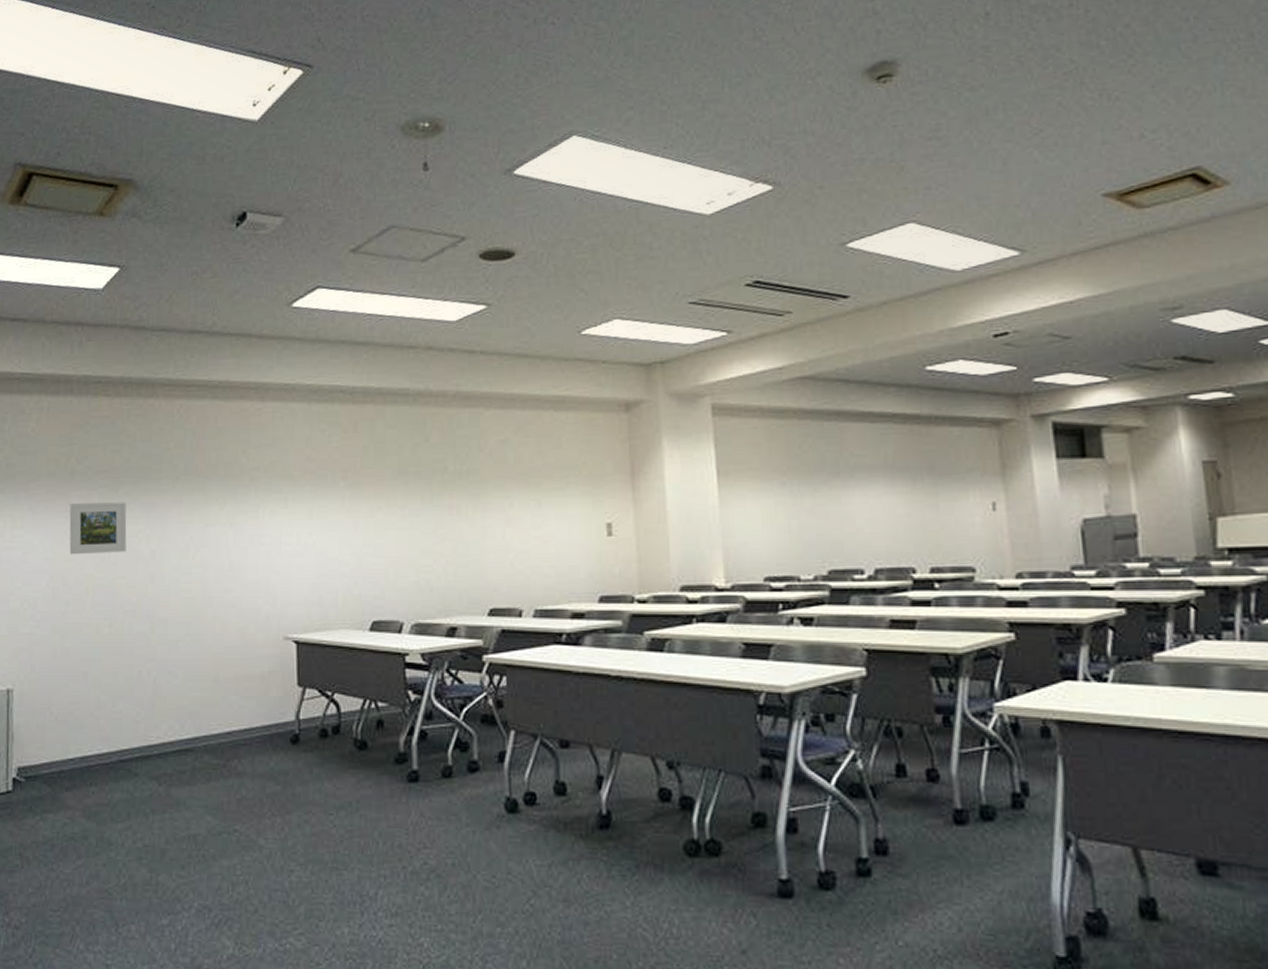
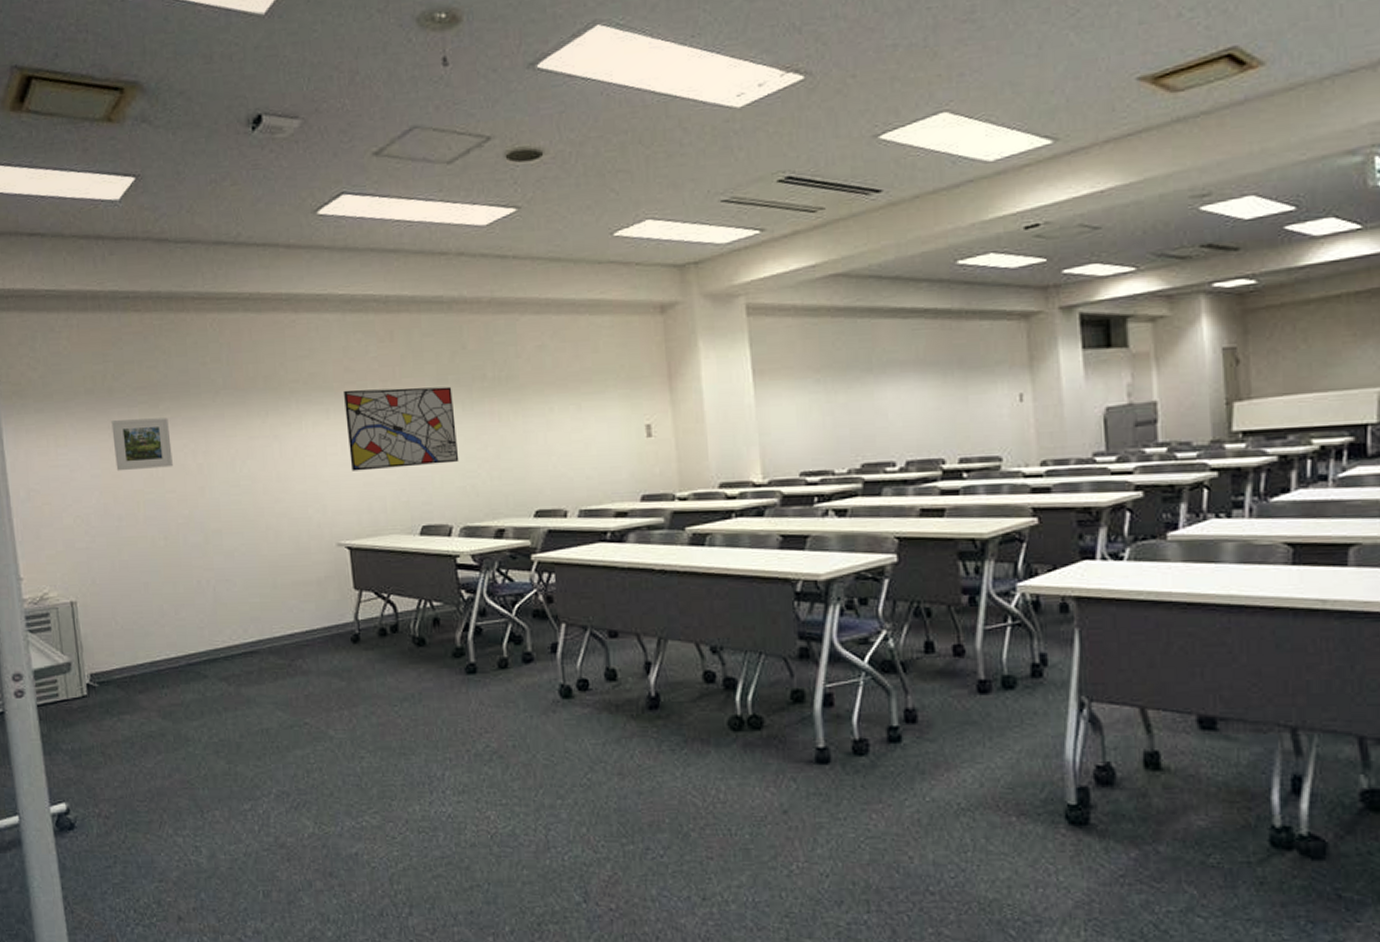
wall art: none [303,479,415,562] -> present [344,386,459,471]

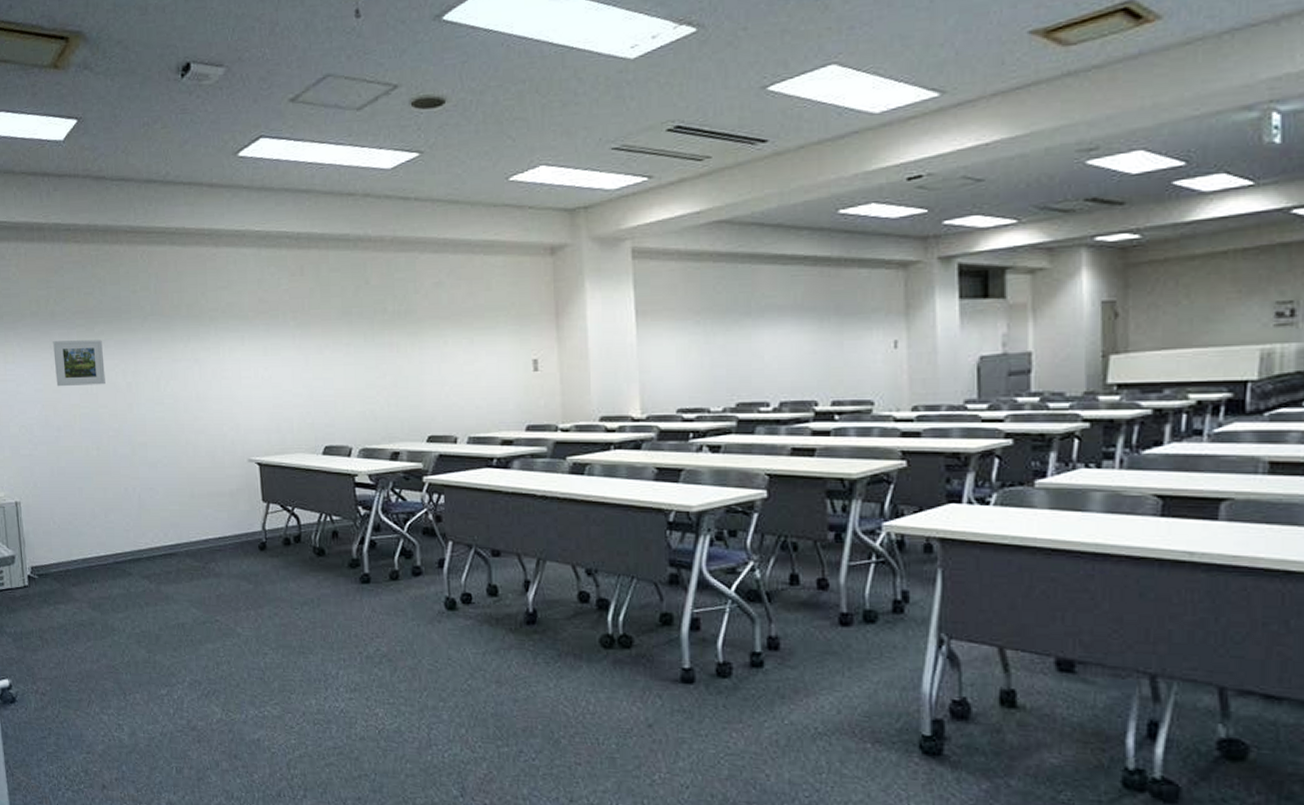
wall art: present [344,386,459,471] -> none [258,318,360,394]

